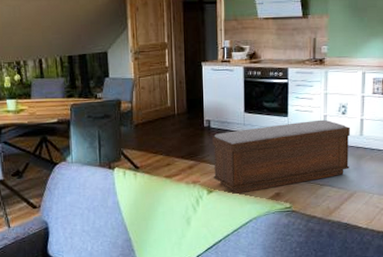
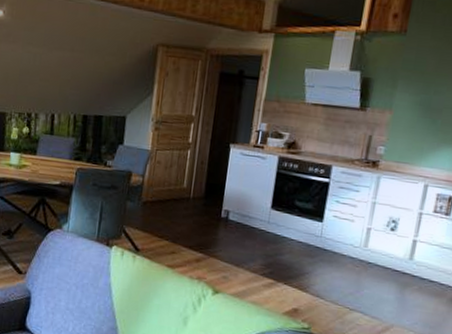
bench: present [212,119,350,194] -> none [222,227,398,303]

